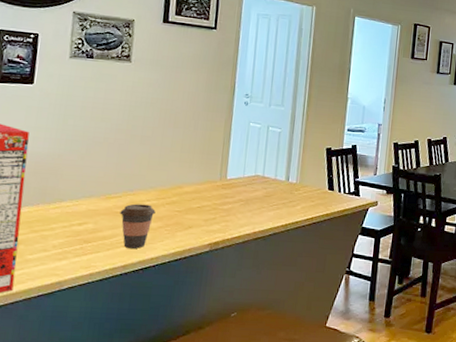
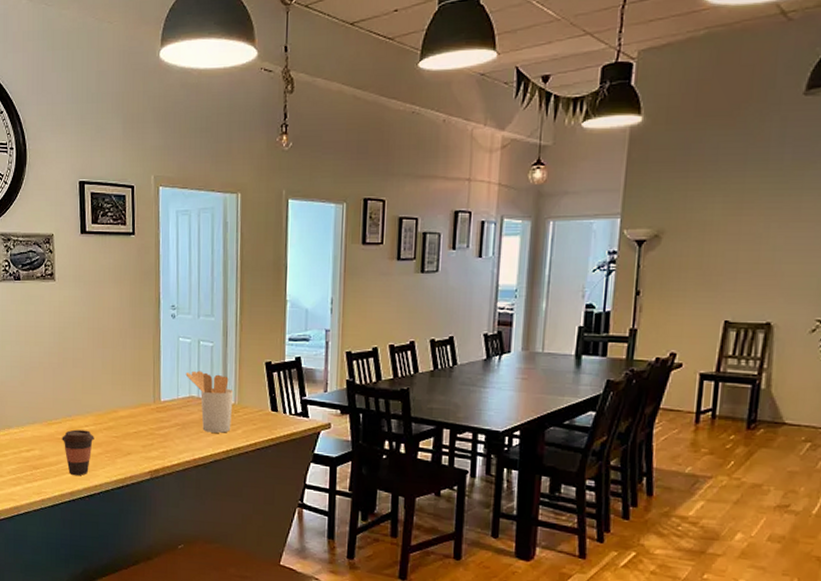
utensil holder: none [253,152,296,209] -> present [185,370,234,433]

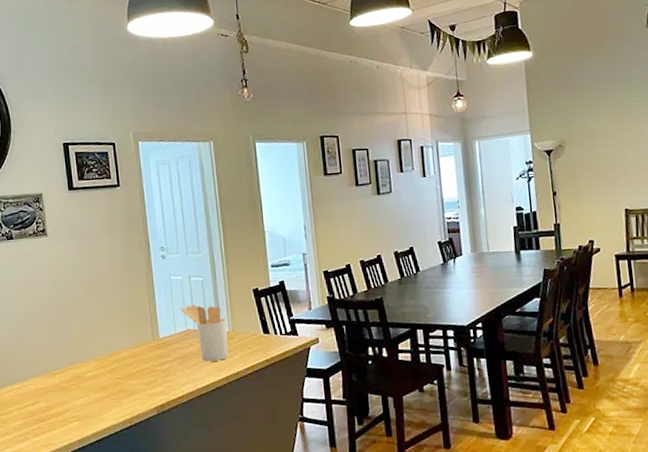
coffee cup: present [62,429,94,476] -> none [66,375,99,423]

